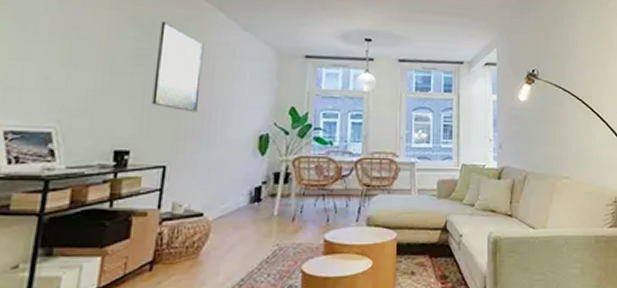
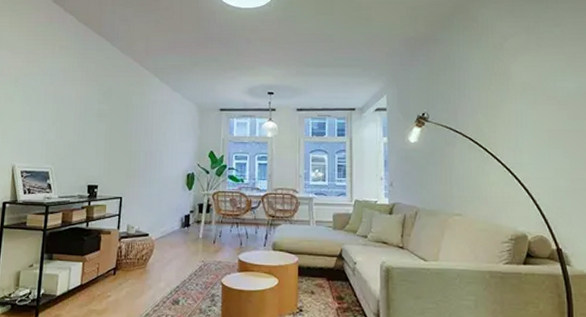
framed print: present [152,21,204,113] -> none [111,87,145,156]

